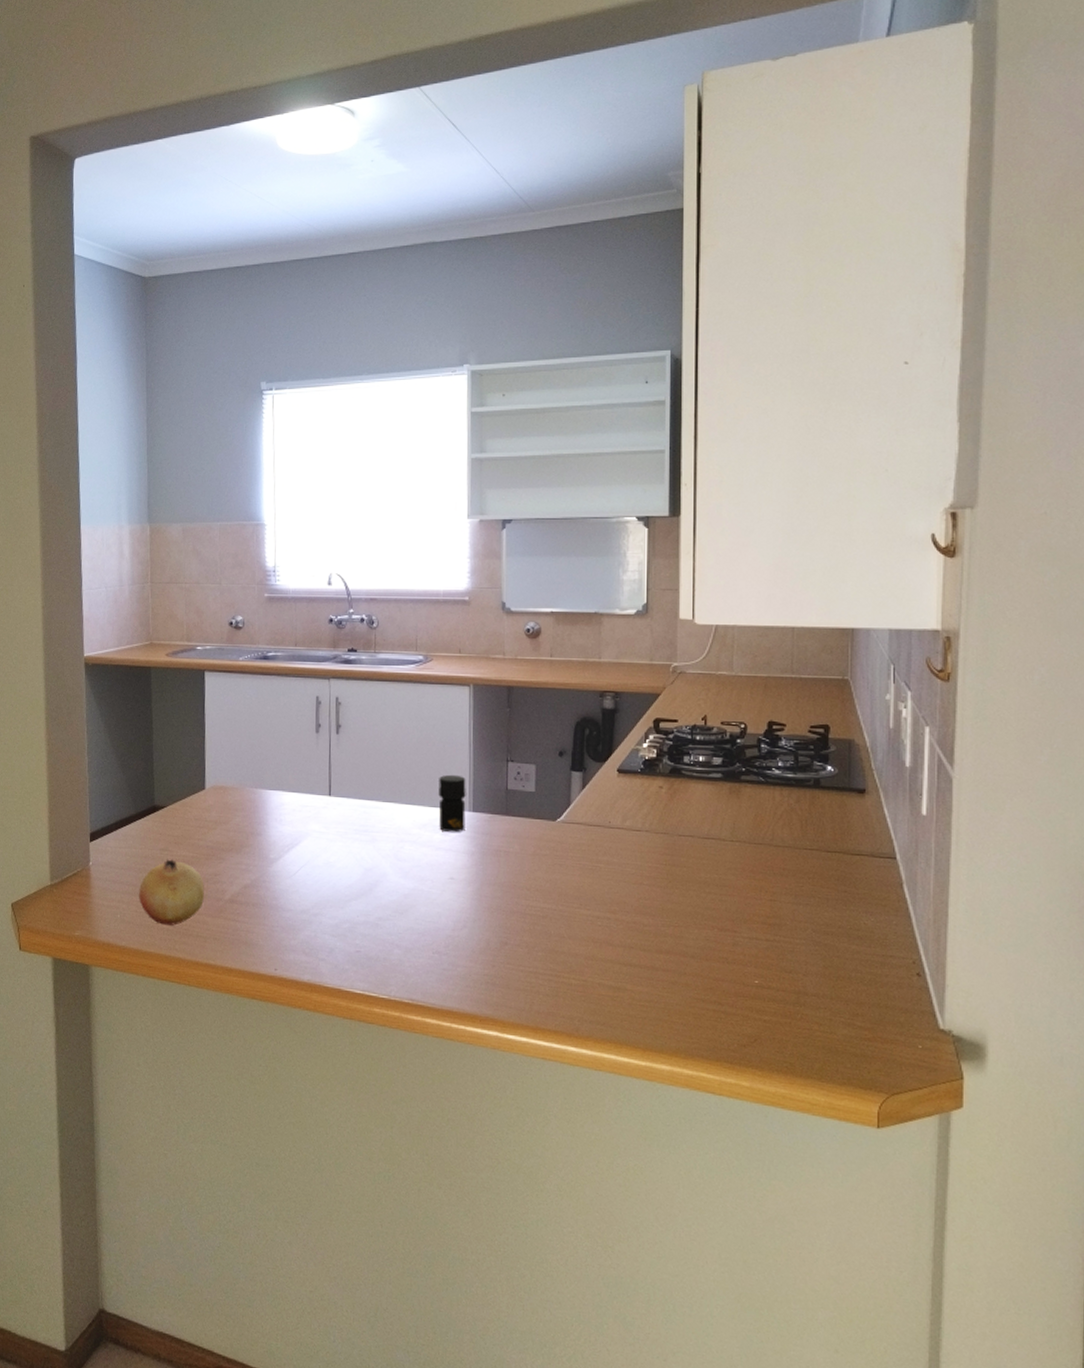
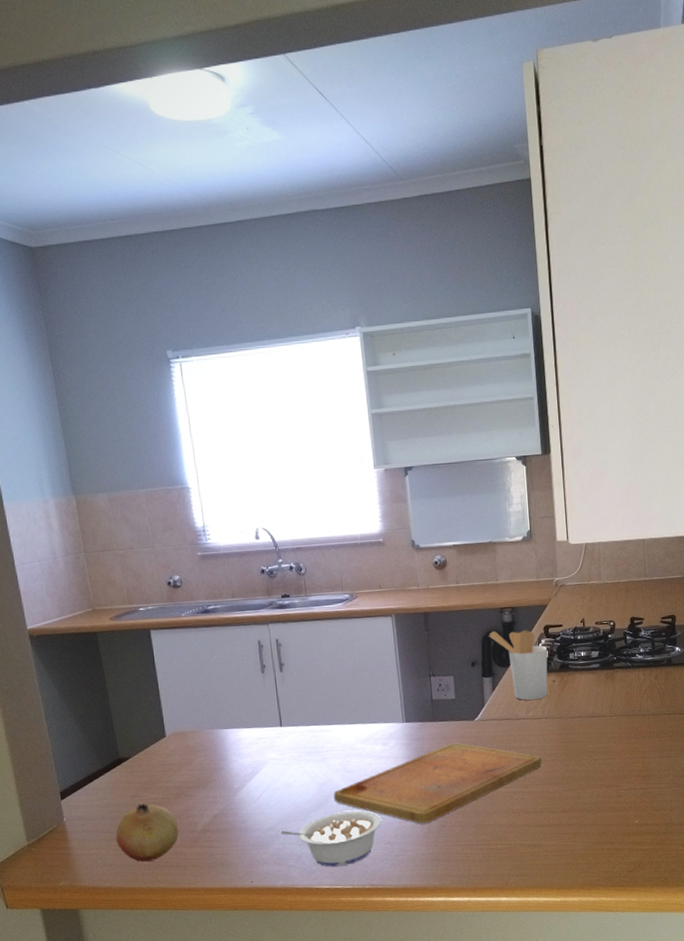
legume: none [313,905,432,970] -> present [279,810,382,867]
cutting board: none [379,844,636,937] -> present [333,742,542,824]
jar: present [438,774,466,833] -> none [374,693,401,743]
utensil holder: none [583,717,656,806] -> present [489,630,548,700]

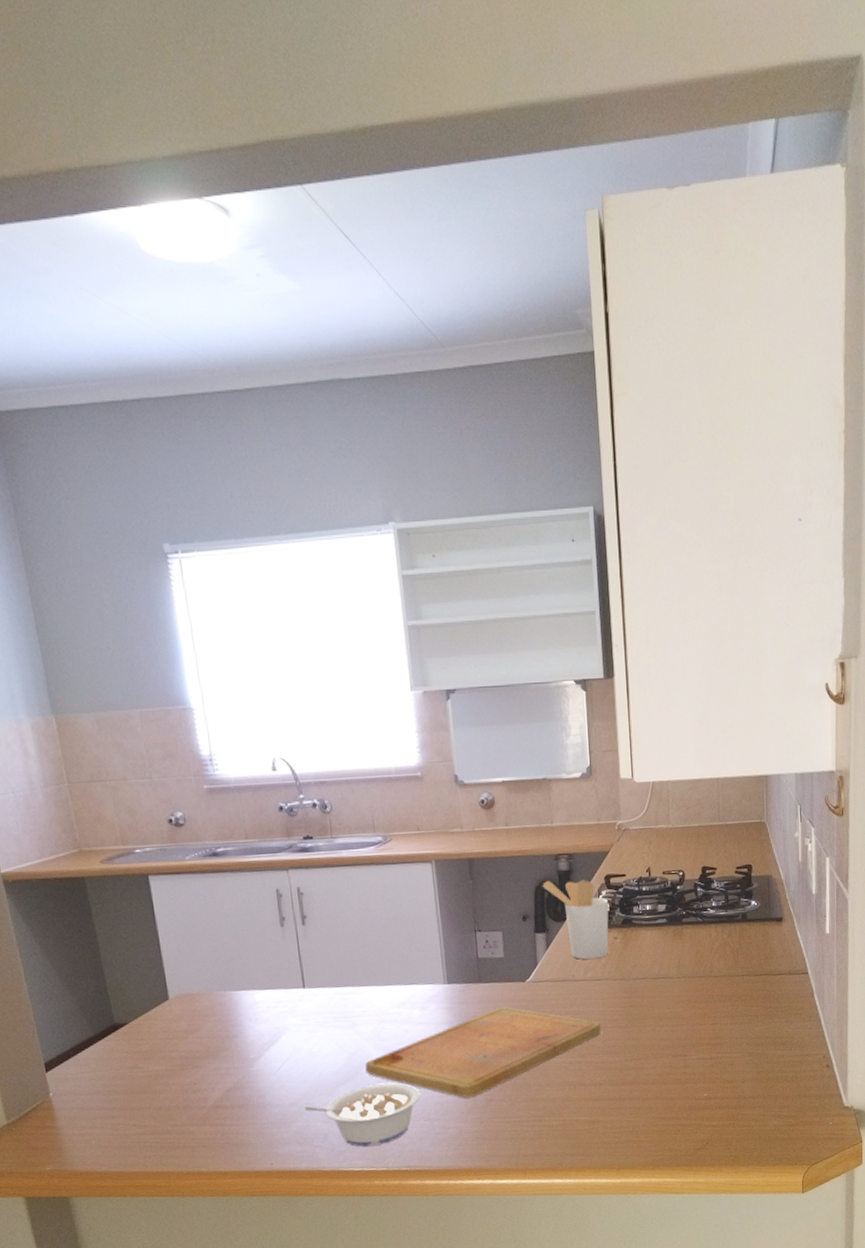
fruit: present [116,803,179,862] -> none [111,1076,186,1143]

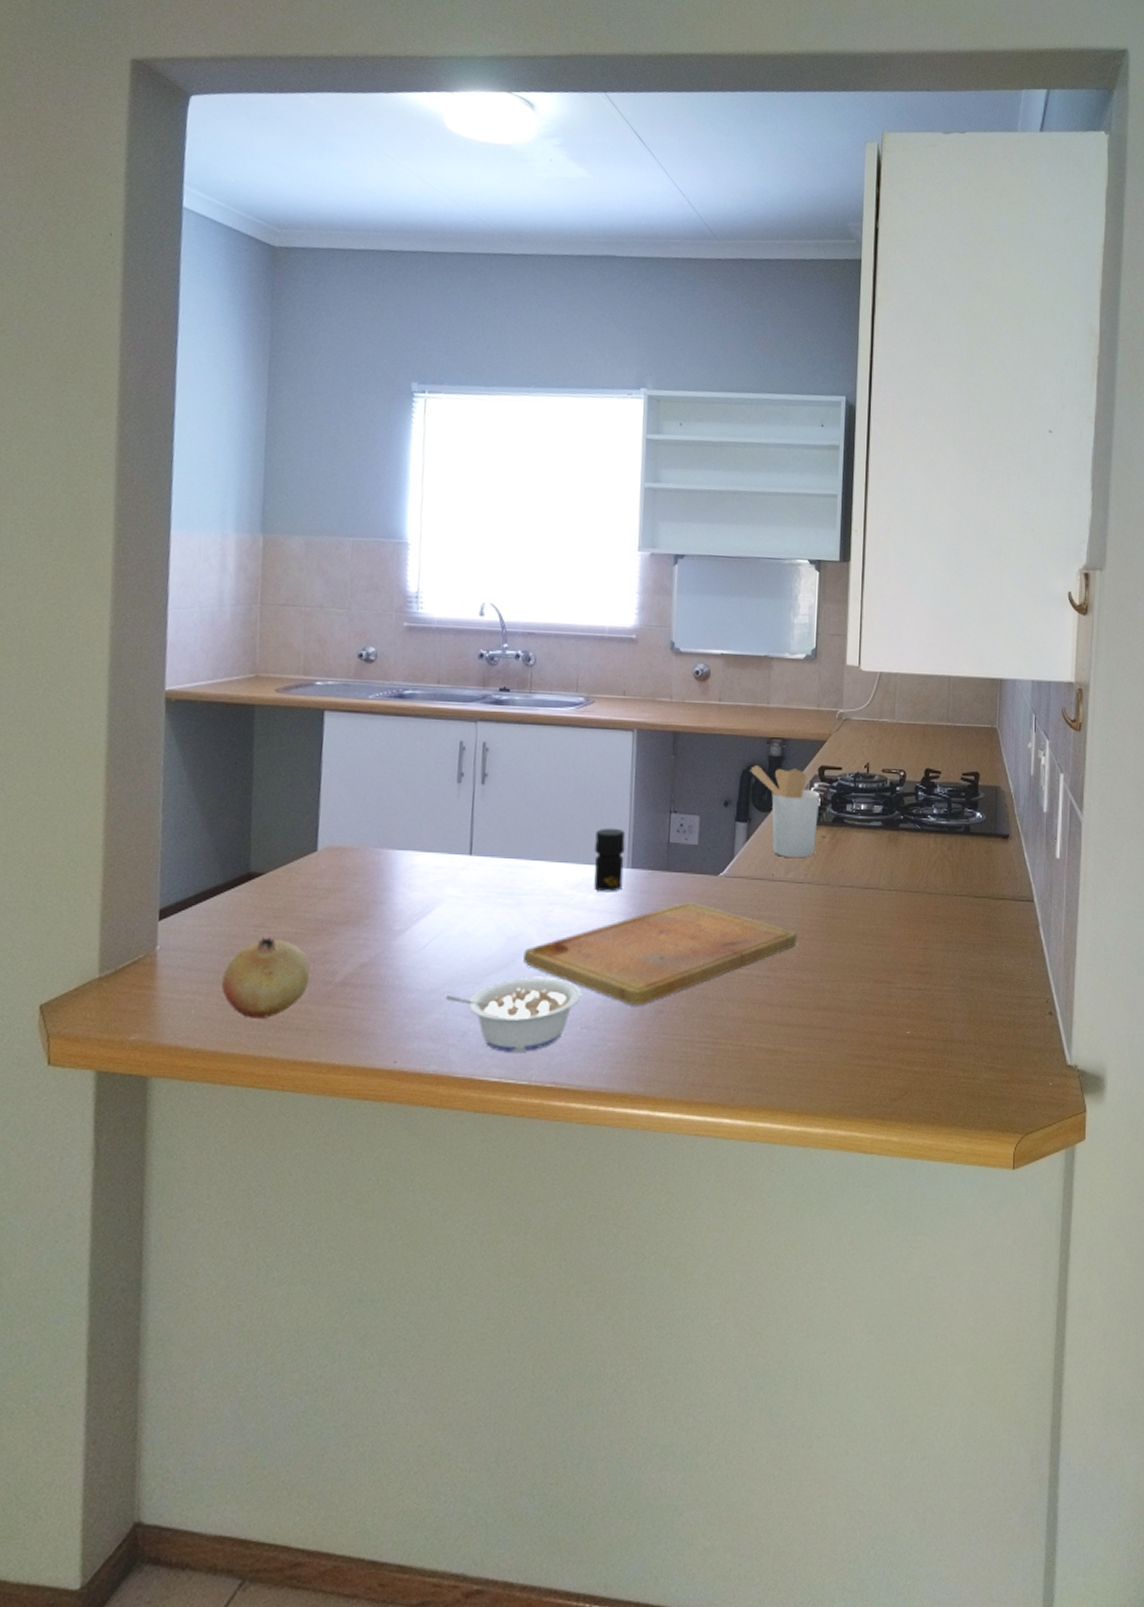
fruit: none [111,1076,186,1143] -> present [222,937,310,1018]
jar: none [411,950,442,1007] -> present [594,828,626,892]

